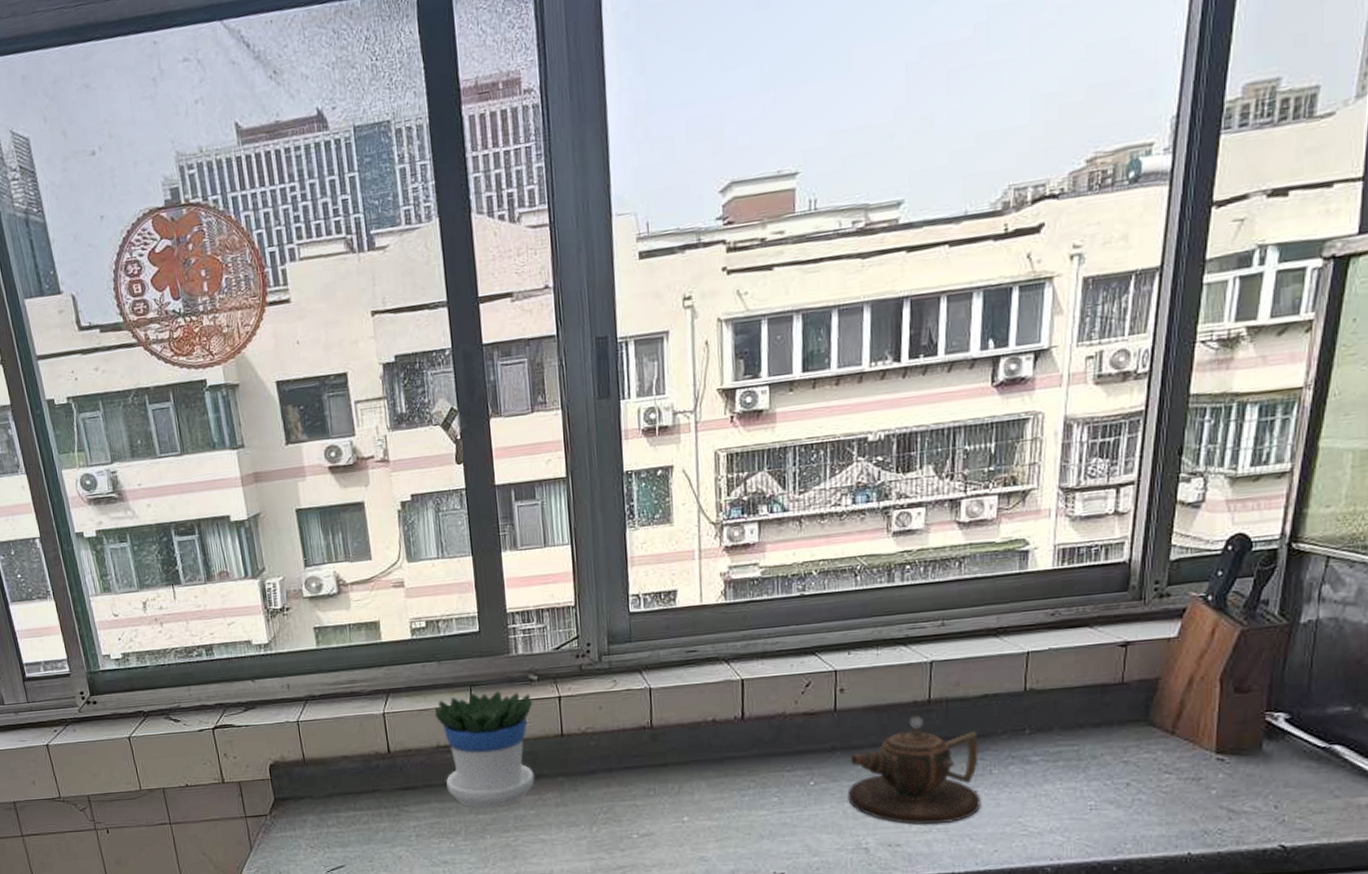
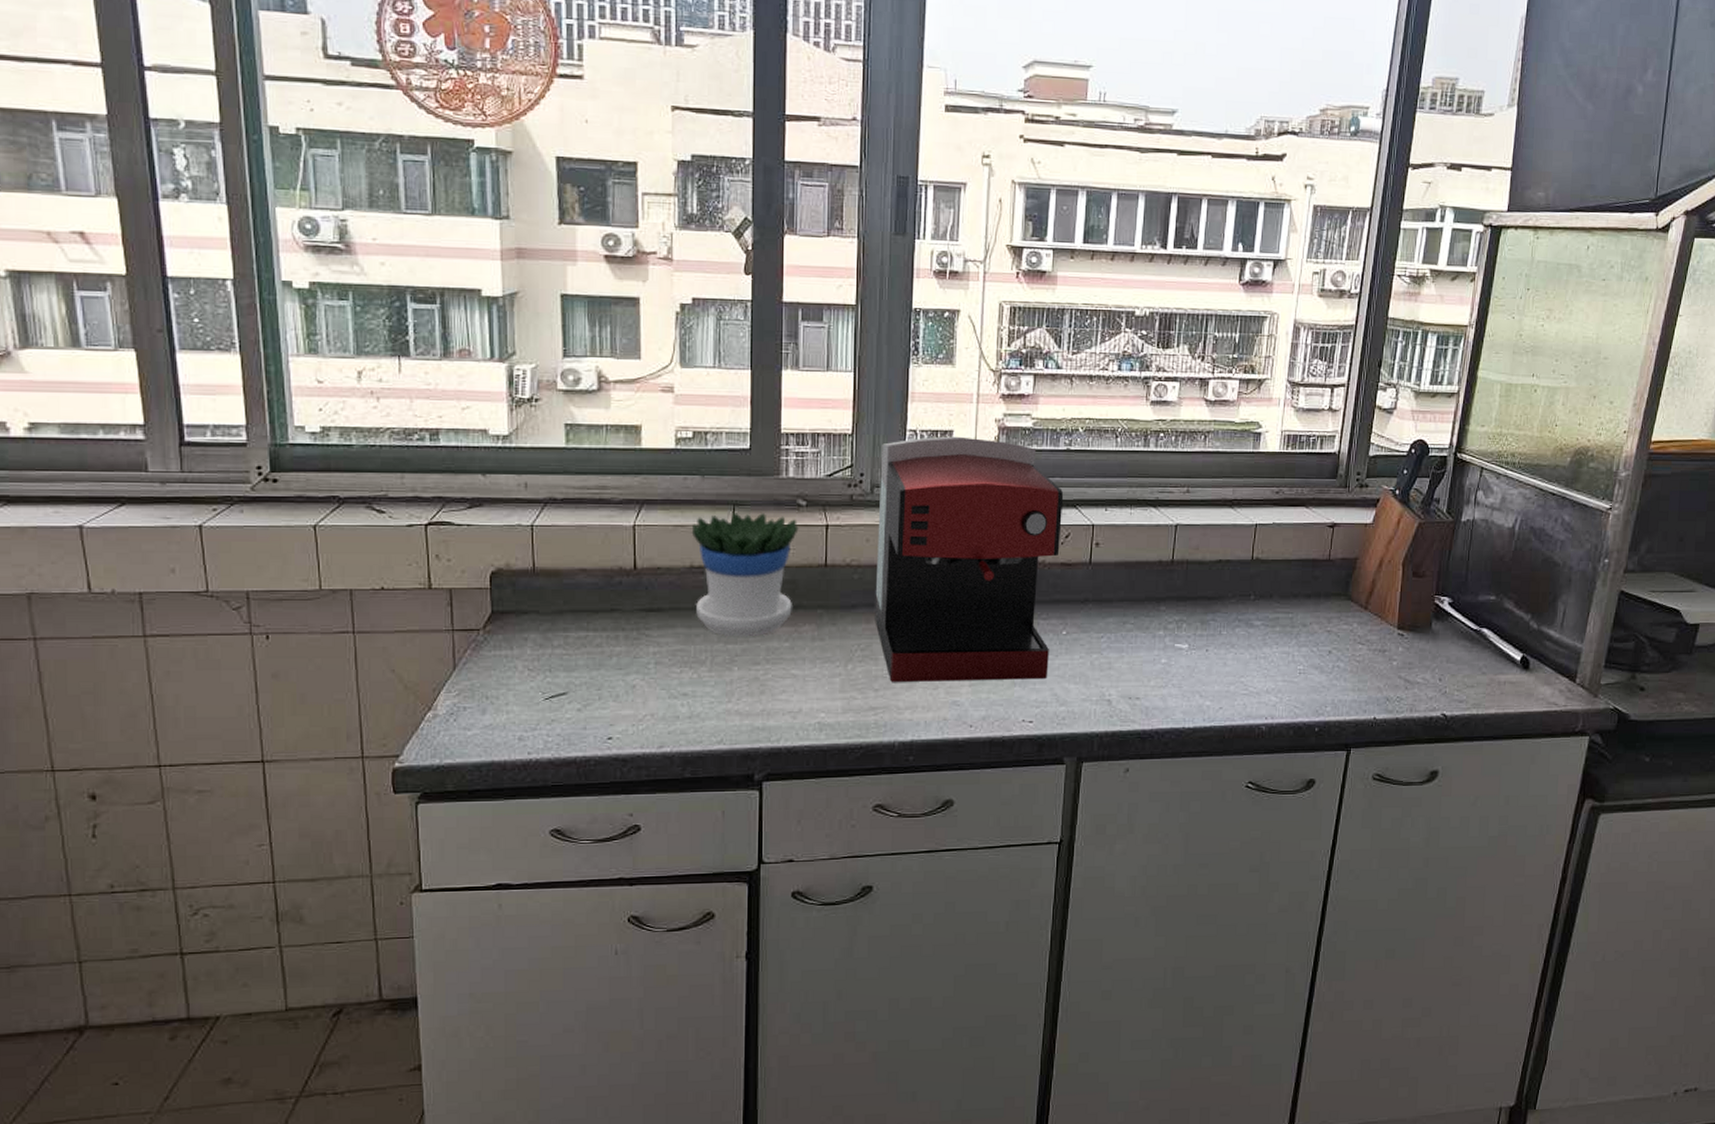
coffee maker: none [606,594,801,841] -> present [875,436,1064,682]
teapot: present [847,713,981,825] -> none [1096,572,1212,679]

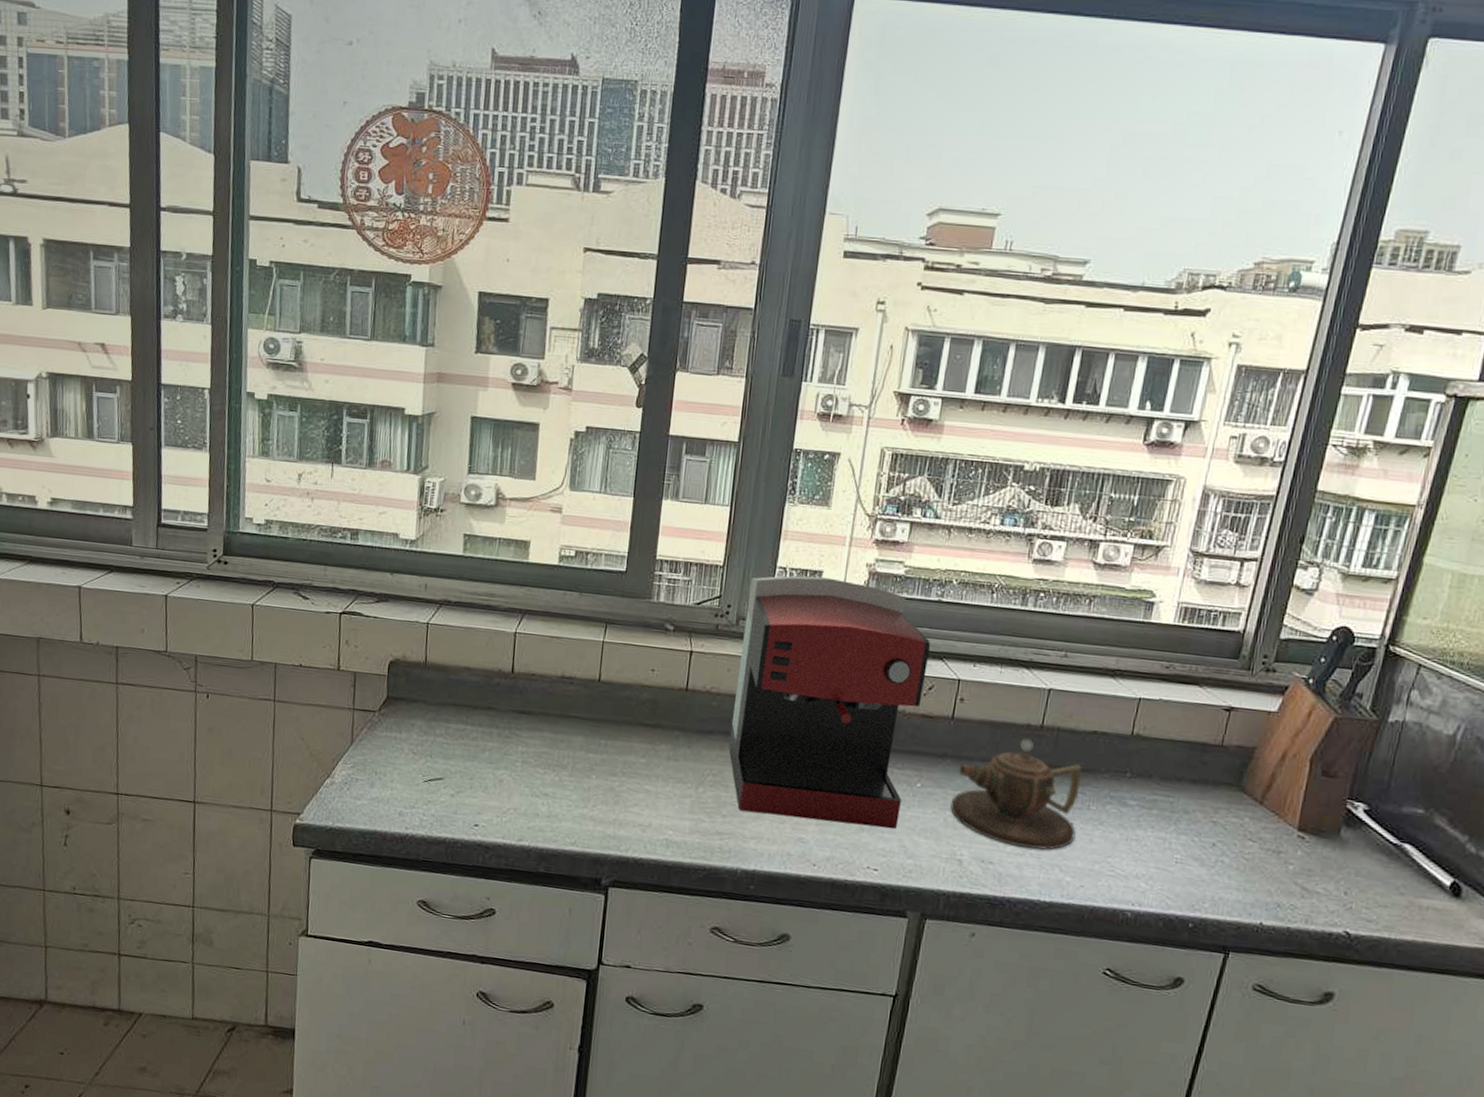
flowerpot: present [691,513,799,637] -> none [563,630,665,749]
teapot: none [1096,572,1212,679] -> present [950,736,1082,850]

